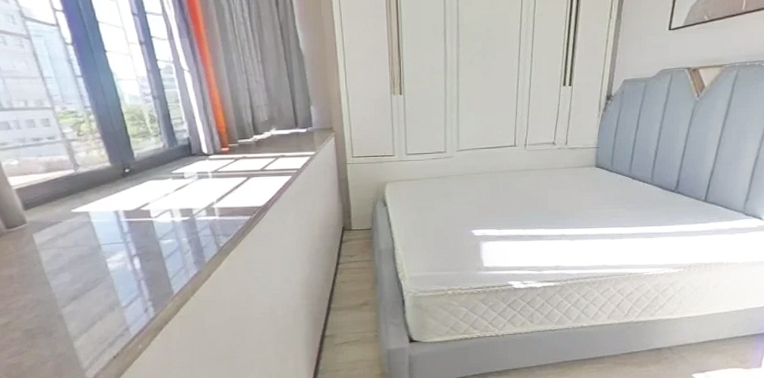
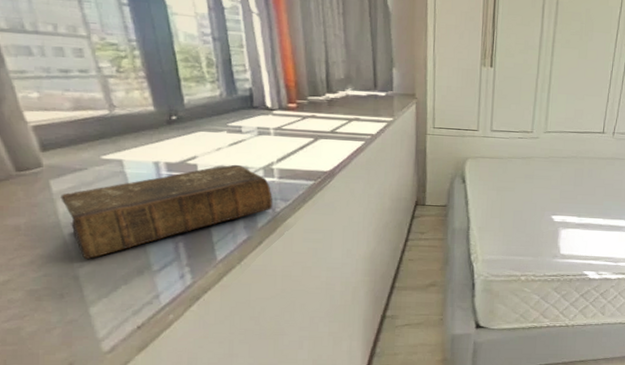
book: none [42,207,216,300] -> present [61,164,272,259]

